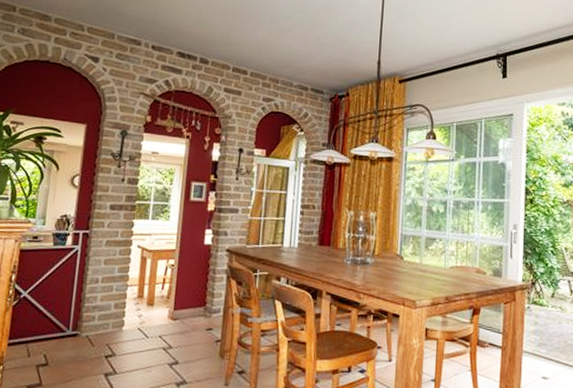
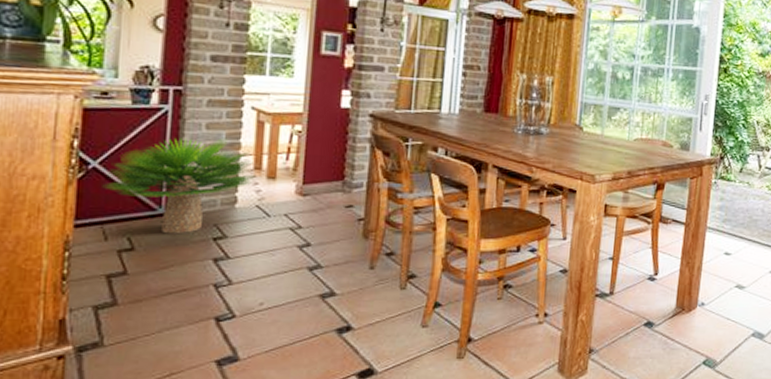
potted plant: none [30,271,139,352] -> present [104,137,256,234]

